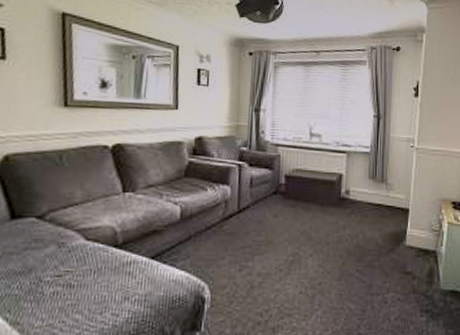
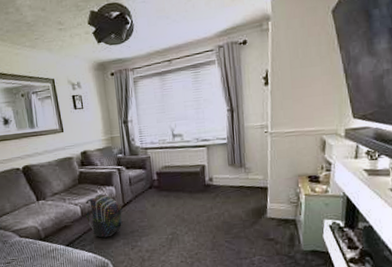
backpack: none [186,193,236,252] -> present [85,194,123,238]

